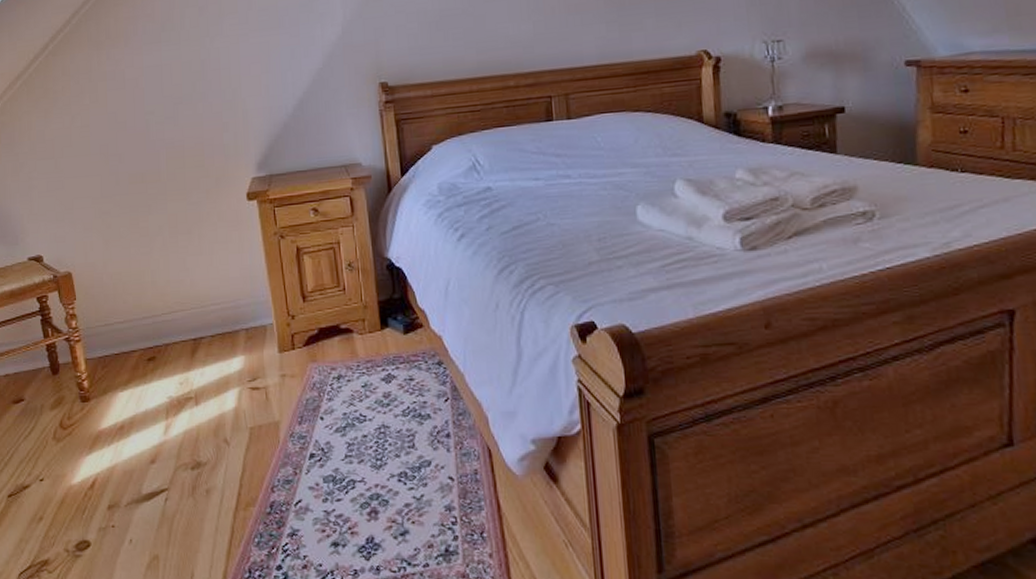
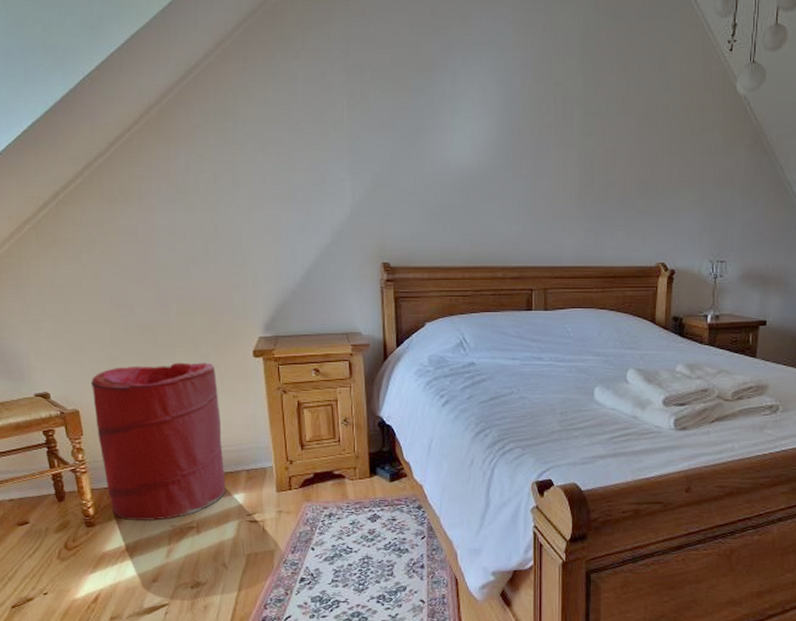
laundry hamper: none [82,210,224,394] -> present [91,362,225,521]

